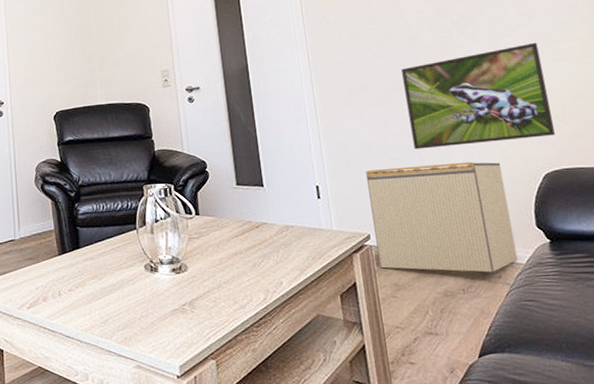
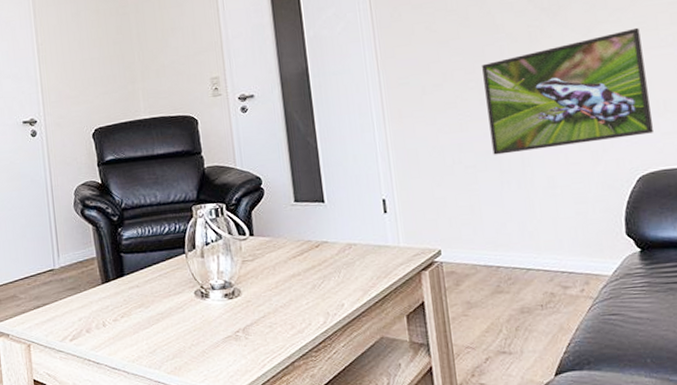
storage bin: present [366,161,518,273] -> none [438,165,604,286]

